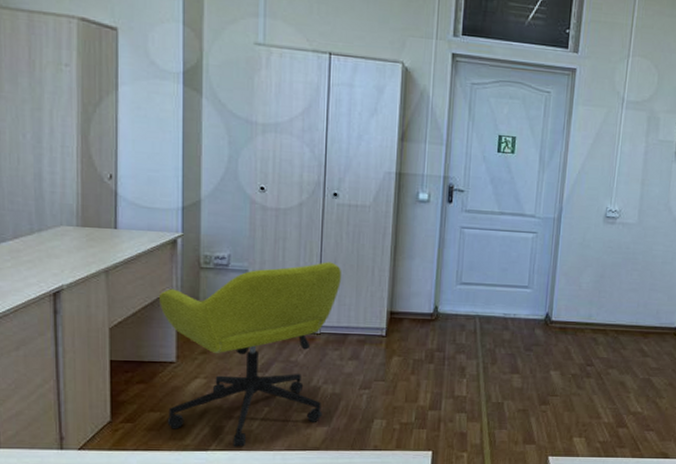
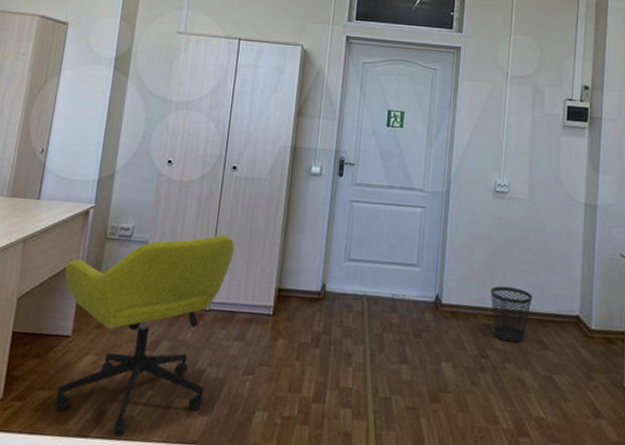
wastebasket: none [598,303,637,352] -> present [491,286,533,342]

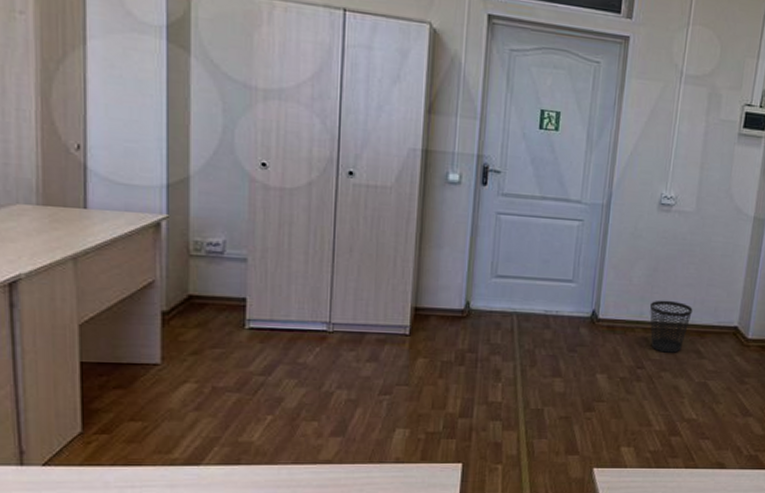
office chair: present [54,234,235,436] -> none [138,250,358,461]

